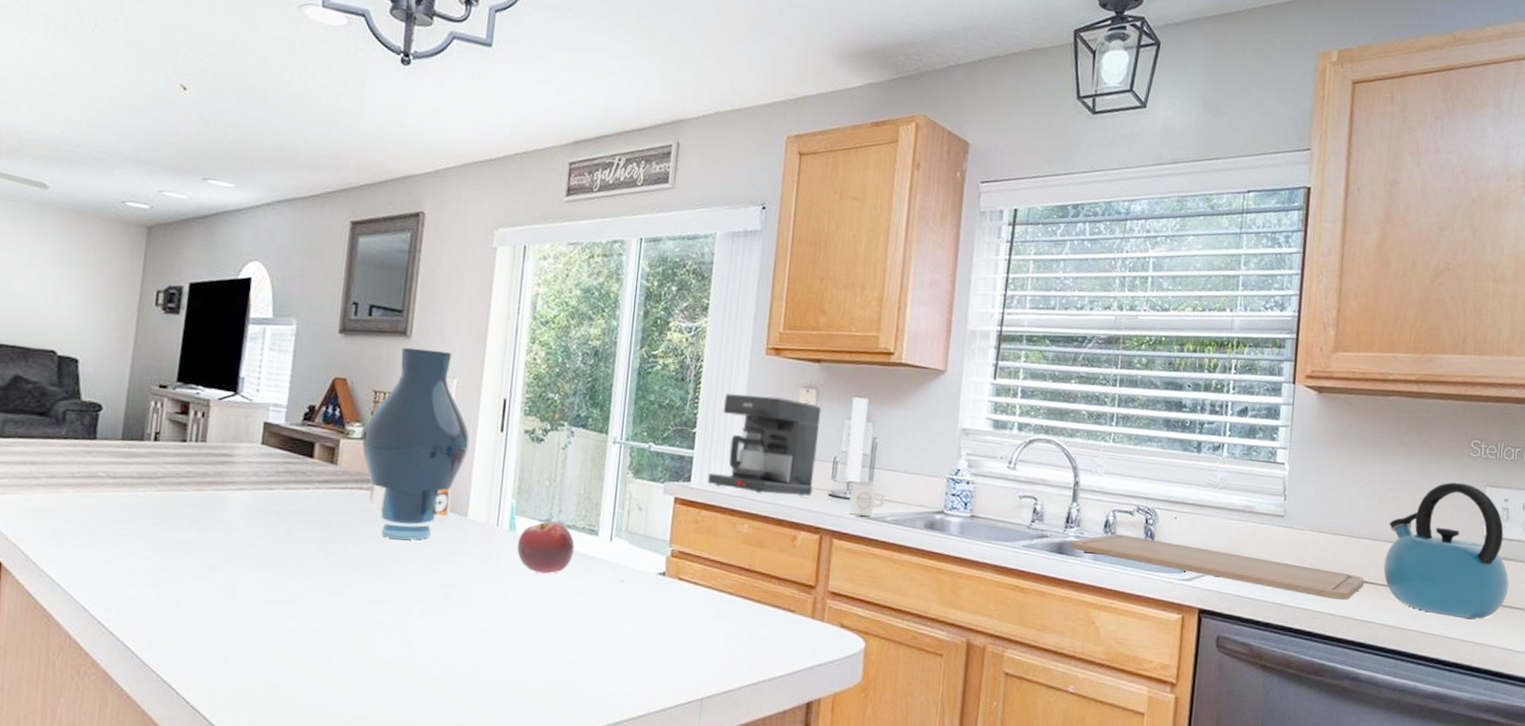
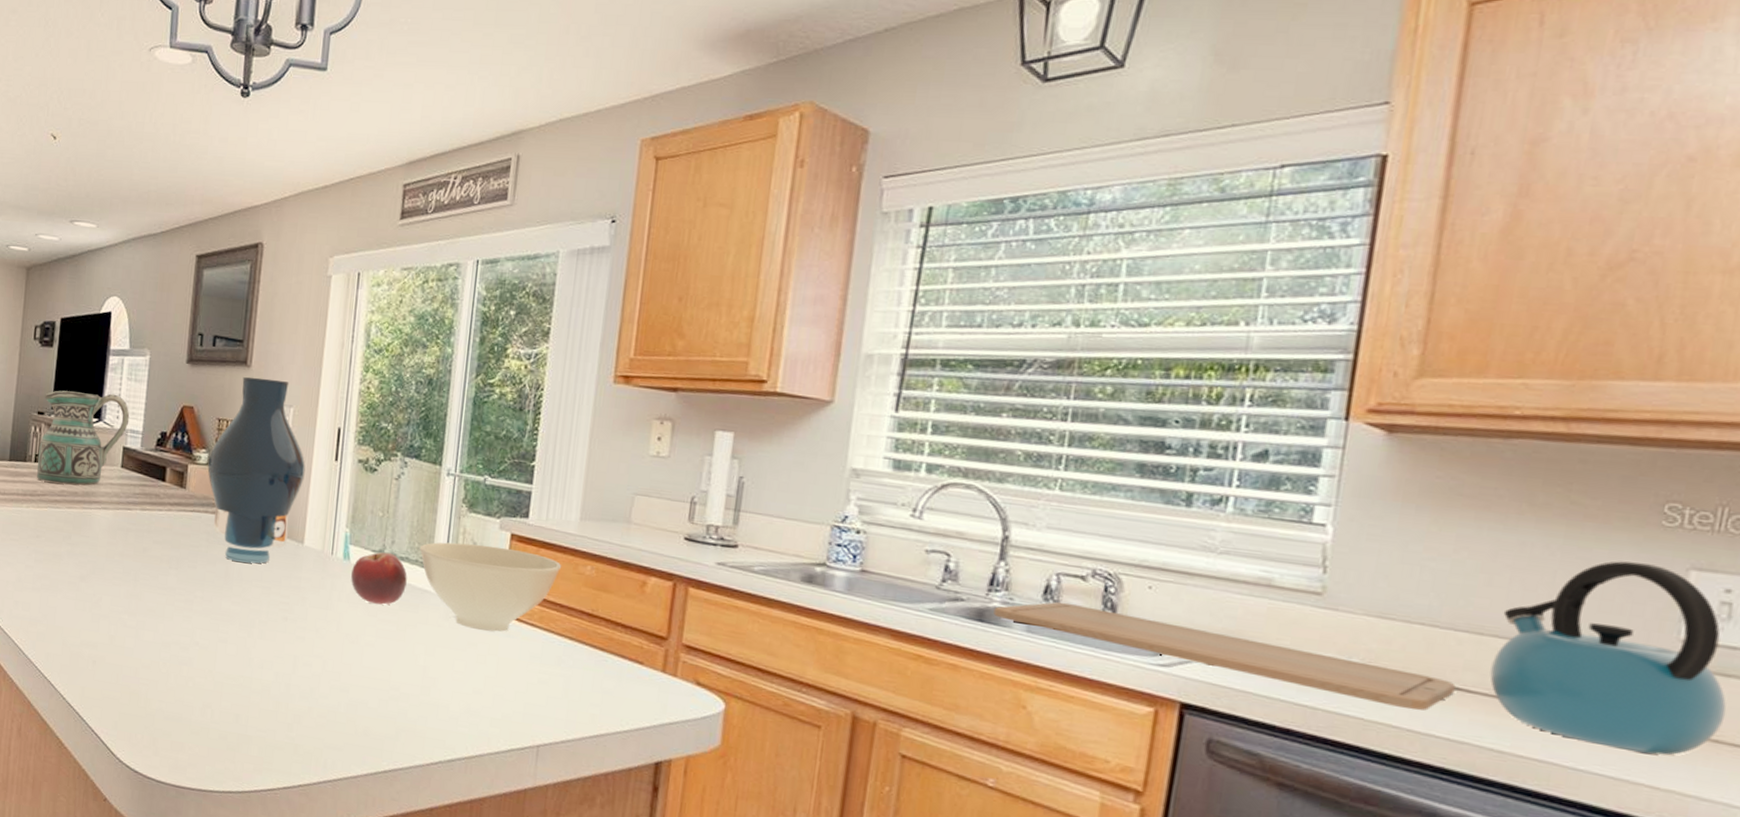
ceramic pitcher: none [157,361,272,465] -> present [37,390,130,485]
bowl: none [586,508,722,593] -> present [419,542,562,632]
coffee maker: present [708,393,822,497] -> none [547,424,678,539]
mug: present [849,482,885,517] -> none [708,525,753,565]

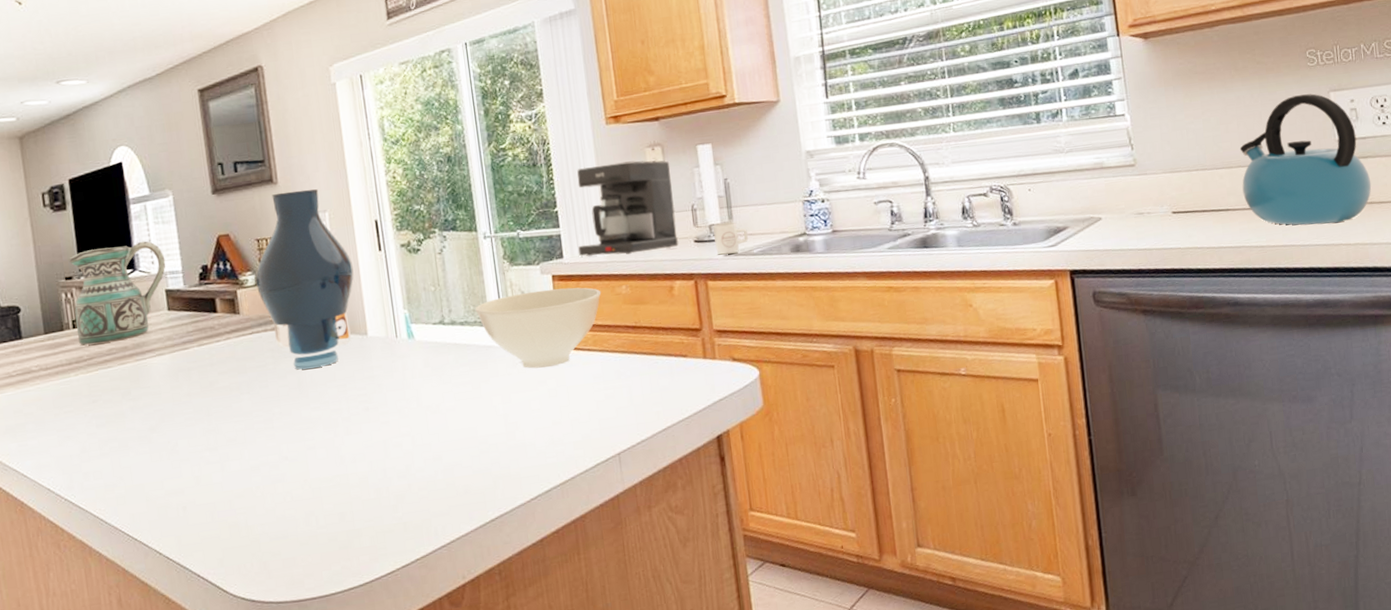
fruit: present [351,552,407,605] -> none [418,321,472,372]
coffee maker: none [547,424,678,539] -> present [577,160,679,257]
mug: none [708,525,753,565] -> present [713,222,748,255]
chopping board: present [993,602,1456,711] -> none [932,205,1227,242]

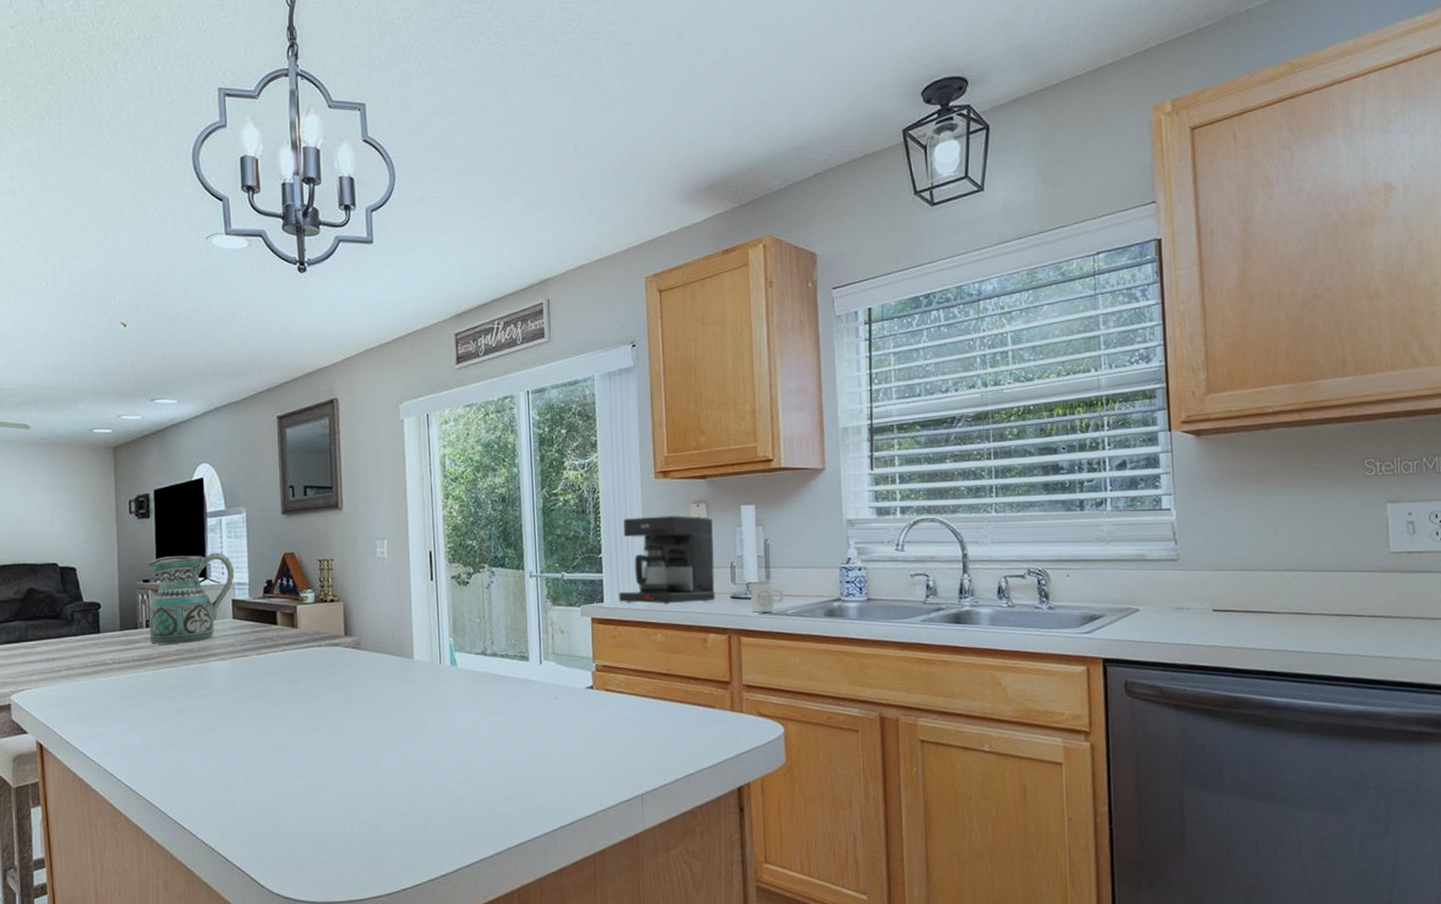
vase: present [255,189,354,370] -> none [315,517,406,685]
bowl: present [475,287,602,369] -> none [516,631,638,706]
kettle: present [1239,93,1372,225] -> none [1287,503,1424,635]

